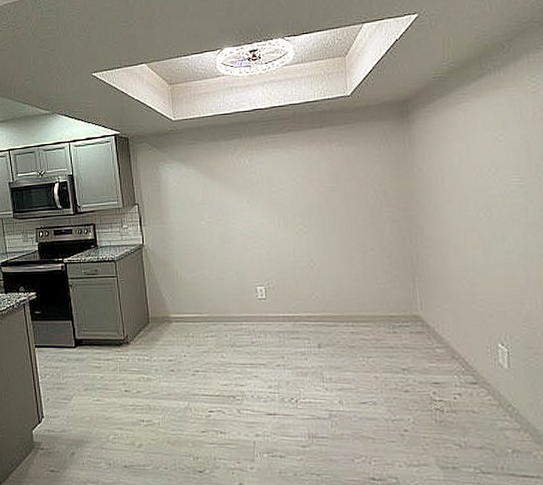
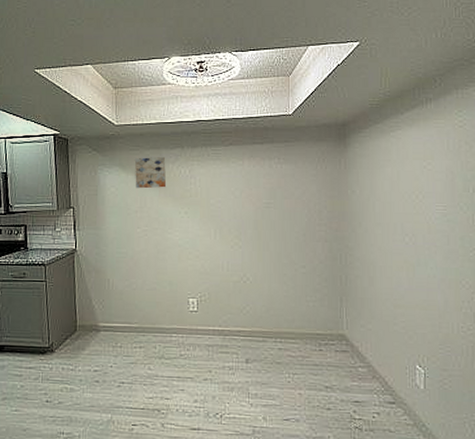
wall art: none [194,148,227,182] -> present [134,156,167,189]

